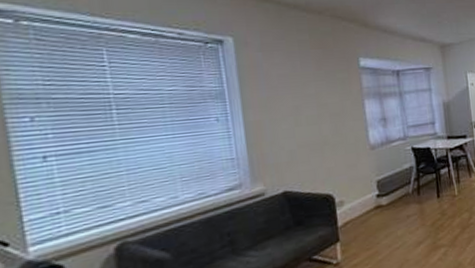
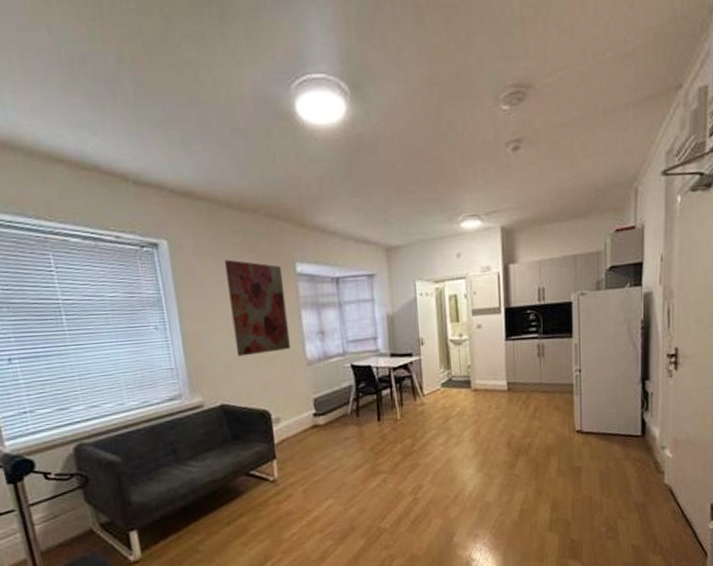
wall art: none [290,55,354,144] -> present [224,259,290,357]

